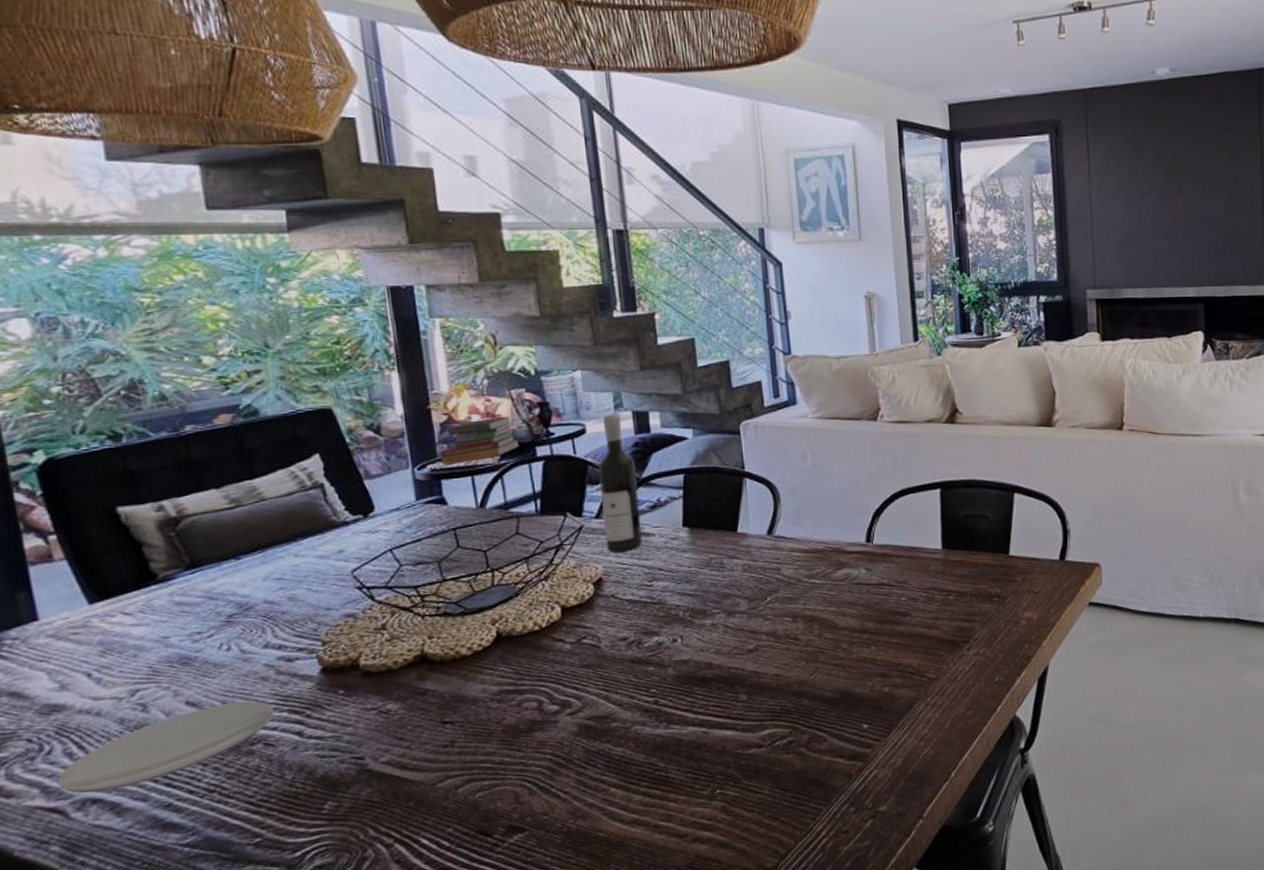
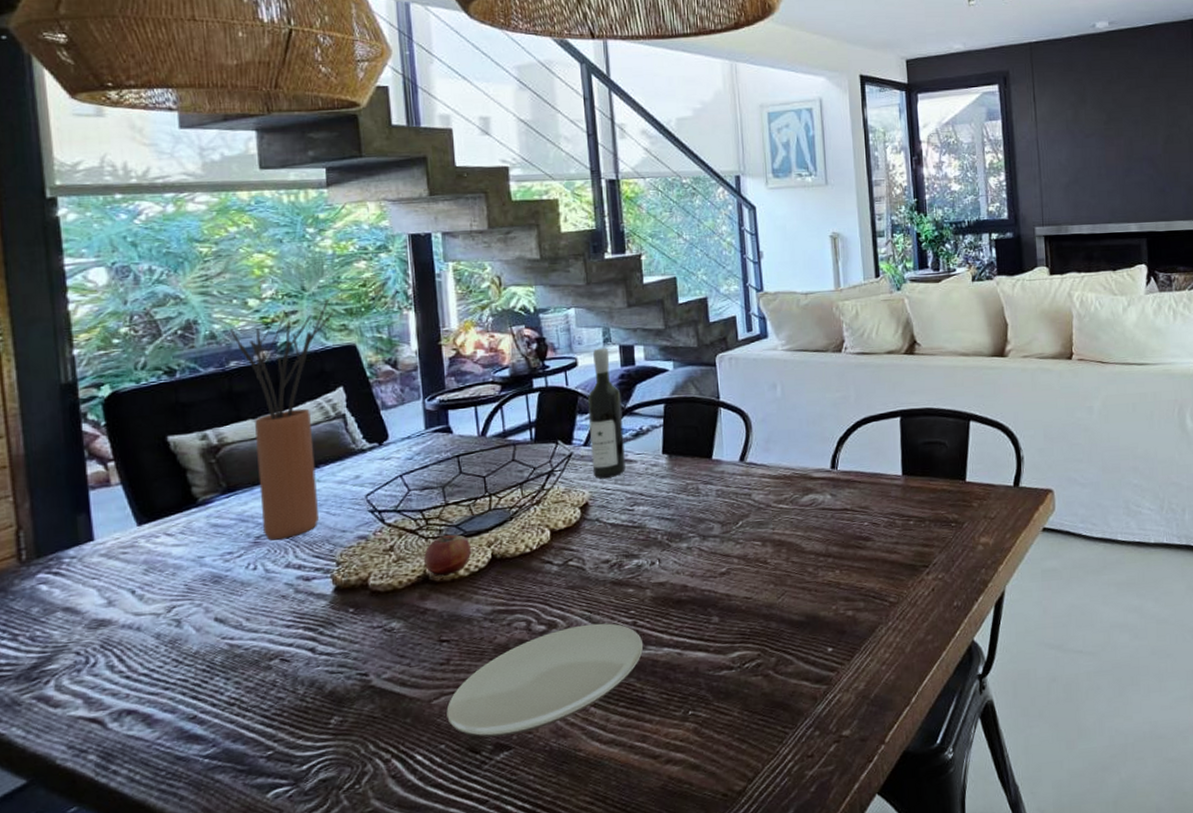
plate: present [58,701,275,793] -> none [99,618,292,705]
vase: none [181,358,304,619] -> present [229,299,333,540]
apple: none [421,611,474,657] -> present [424,534,471,577]
books: present [440,417,520,465] -> none [448,351,519,397]
plate: none [453,702,667,820] -> present [446,623,644,738]

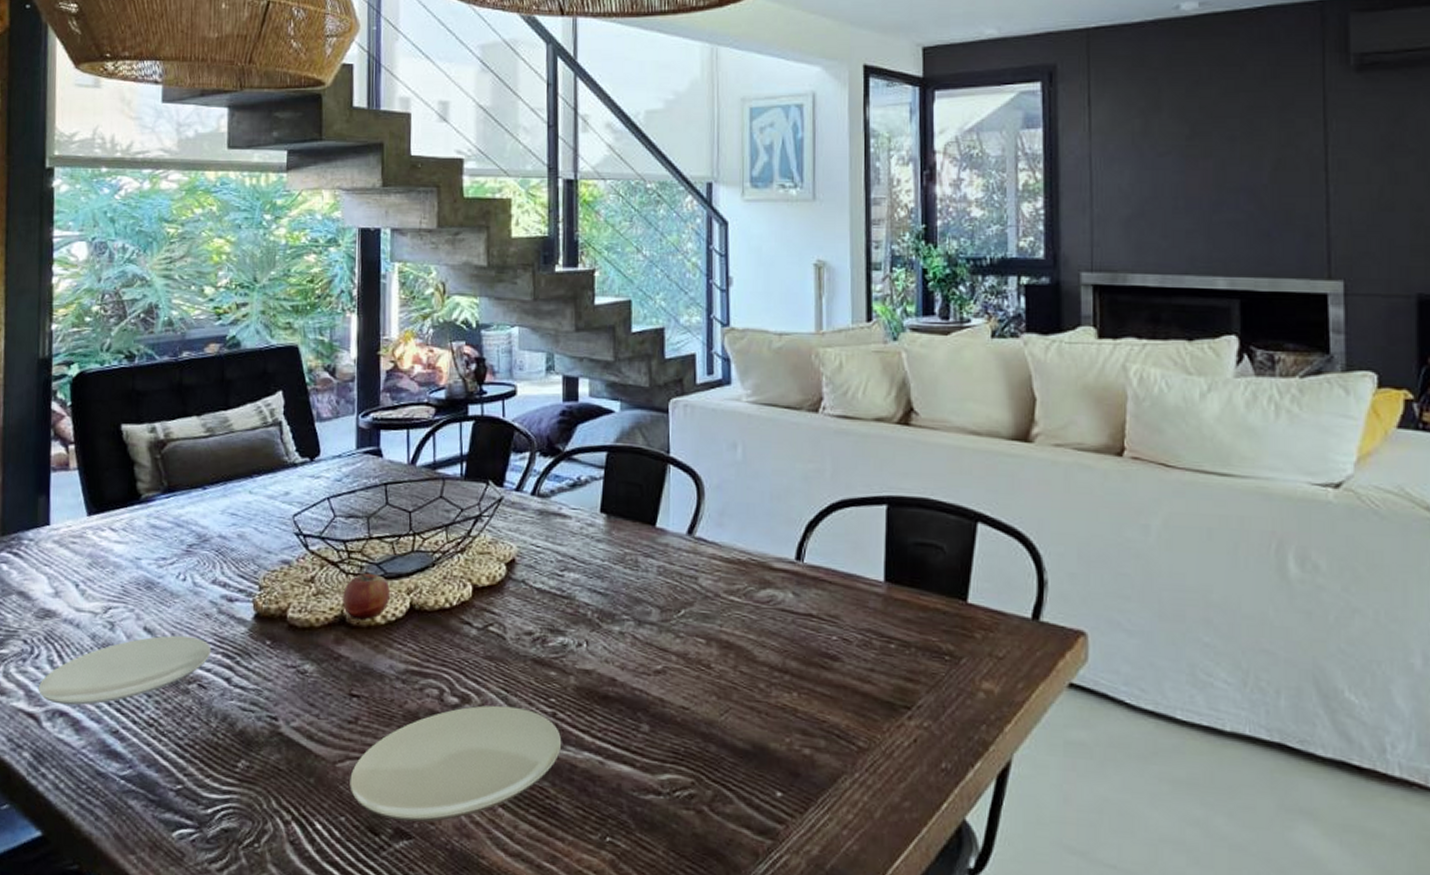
plate: none [99,618,292,705] -> present [39,635,212,706]
vase: present [229,299,333,540] -> none [185,293,281,552]
bottle: present [587,347,625,478] -> none [523,376,560,533]

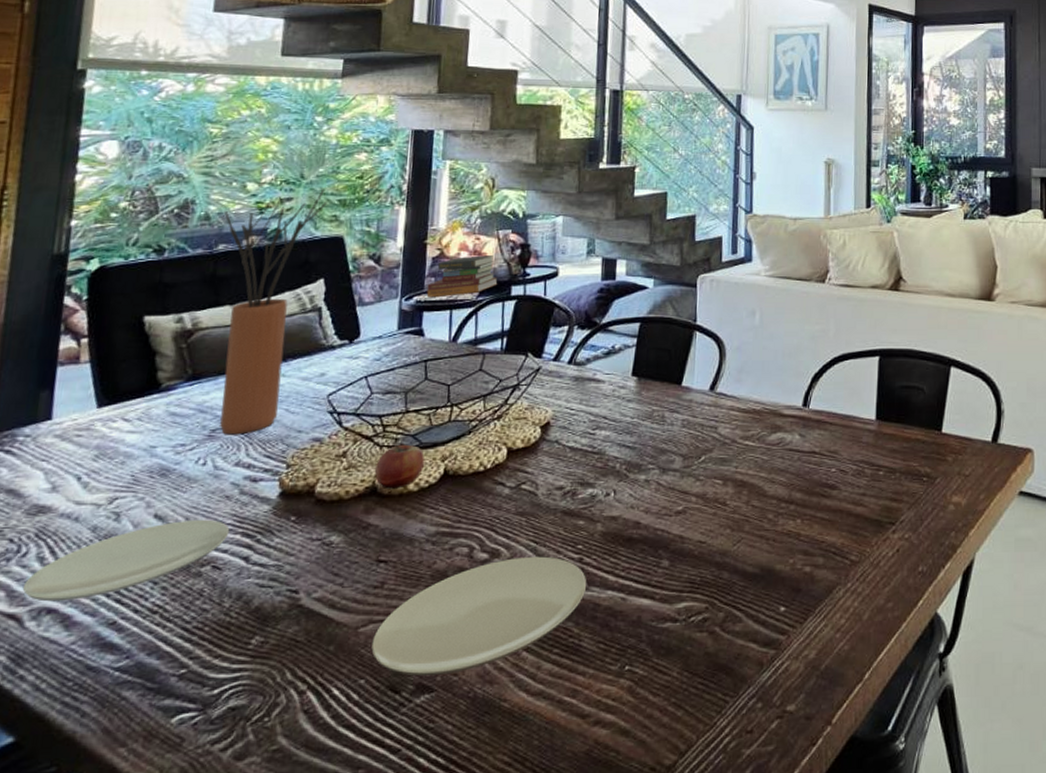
vase: none [185,293,281,552] -> present [220,189,327,435]
books: none [382,369,454,415] -> present [426,255,498,298]

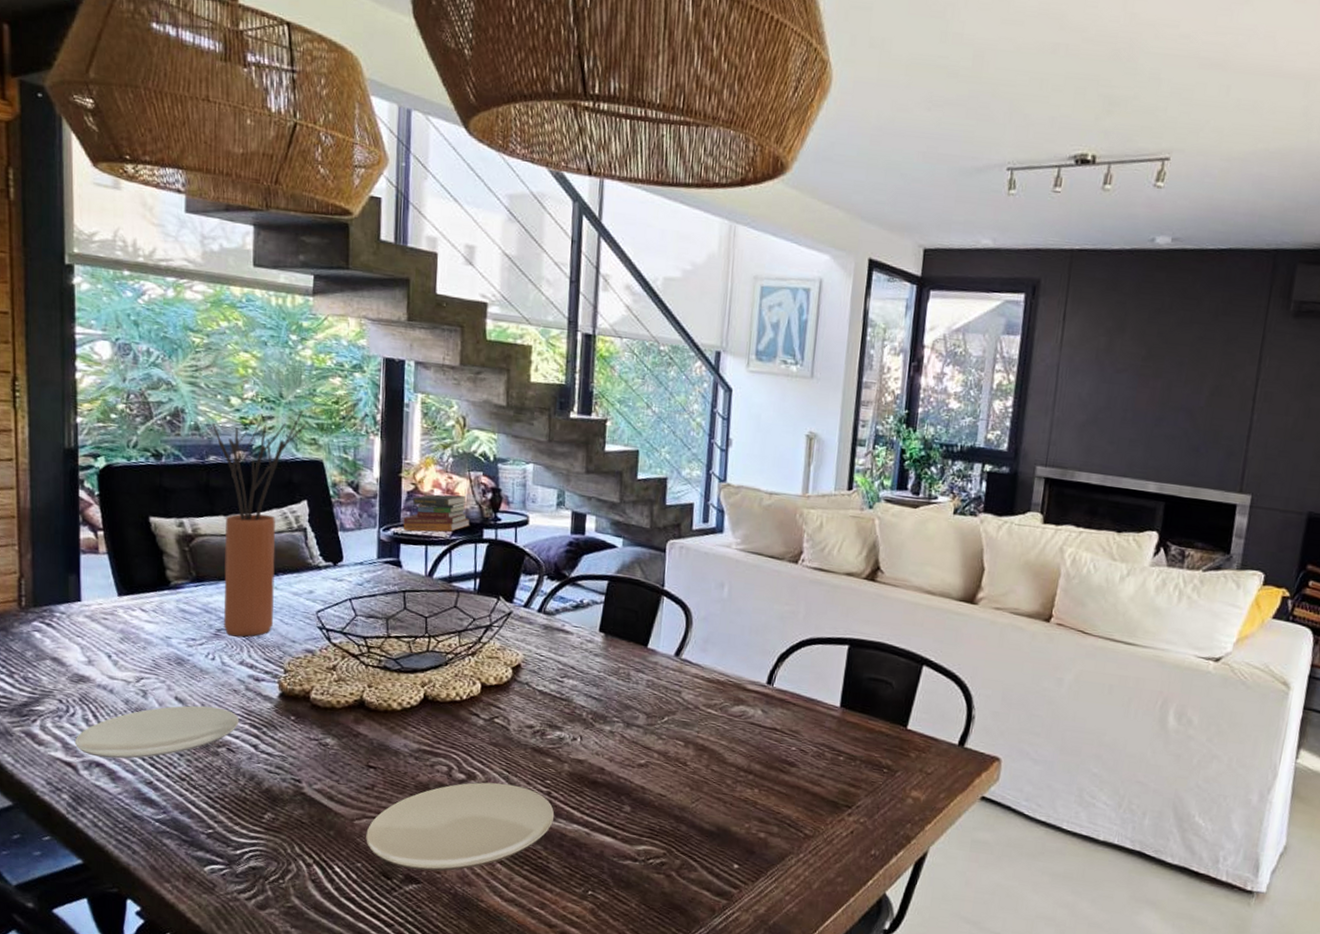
apple: present [375,444,425,490] -> none [362,665,406,706]

